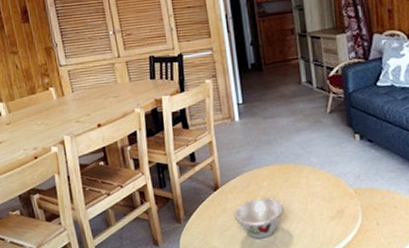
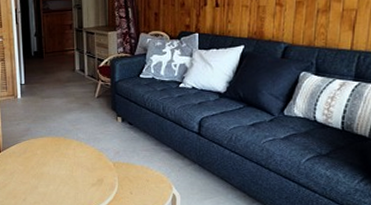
bowl: present [234,197,285,239] -> none [11,163,54,196]

